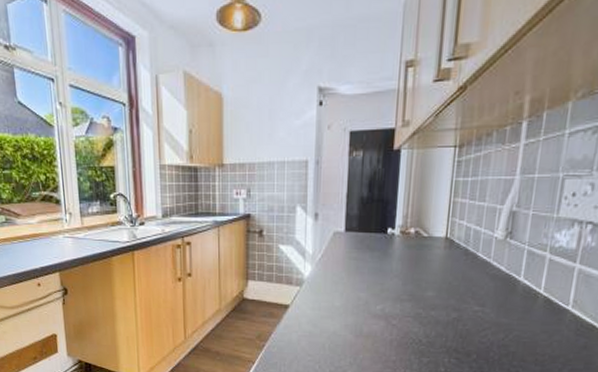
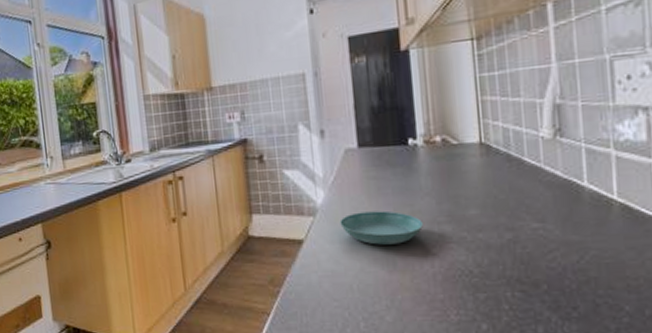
saucer: none [321,286,389,315] -> present [339,210,423,245]

